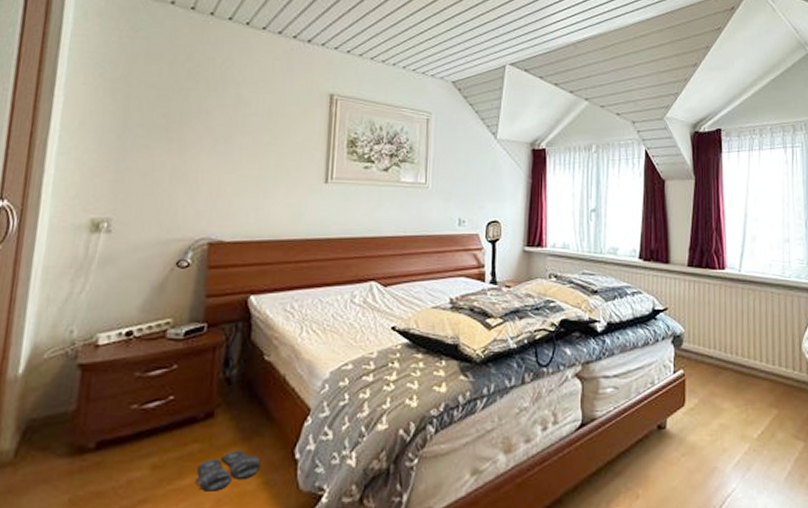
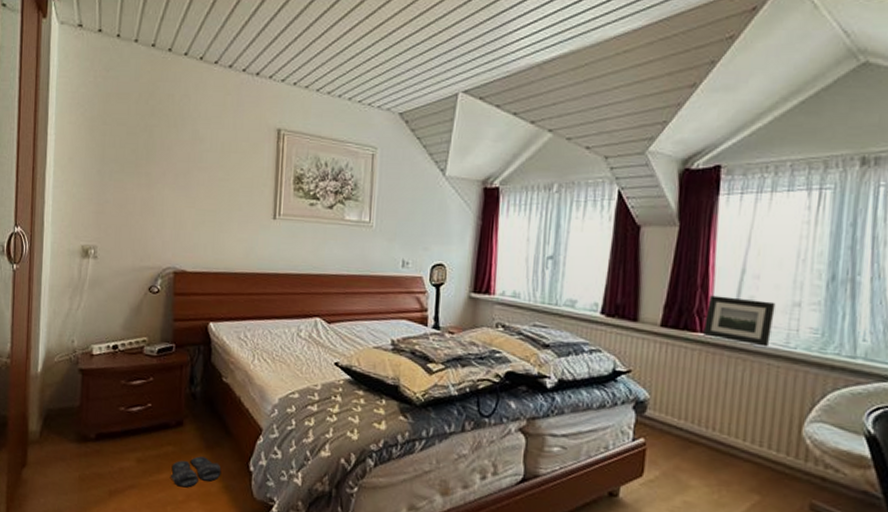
picture frame: none [721,237,772,278] -> present [703,295,776,347]

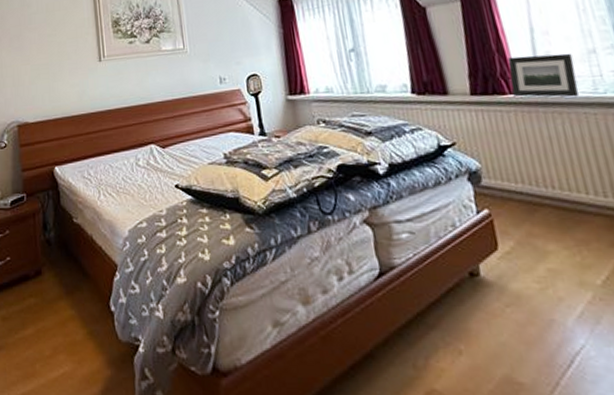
slippers: present [171,456,222,488] -> none [35,304,84,340]

